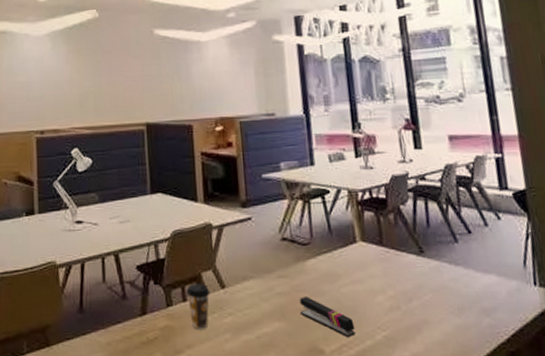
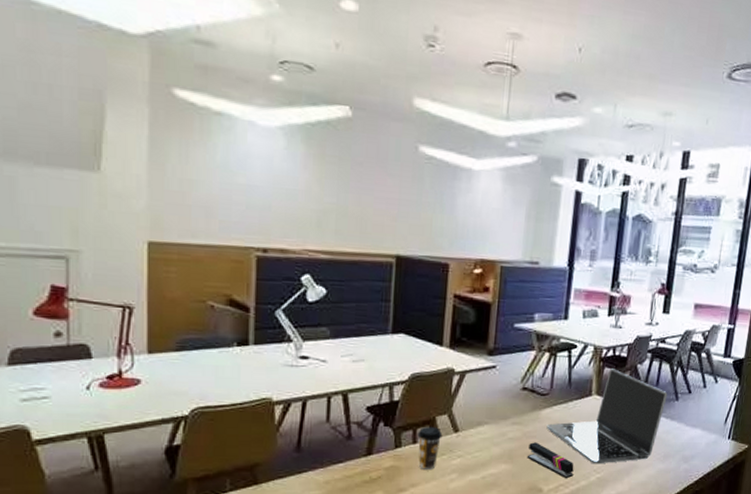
laptop: none [314,212,444,320] -> present [546,368,668,464]

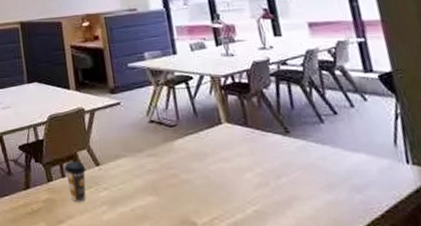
stapler: present [527,442,574,479] -> none [170,173,226,212]
laptop: present [546,368,668,464] -> none [183,95,312,196]

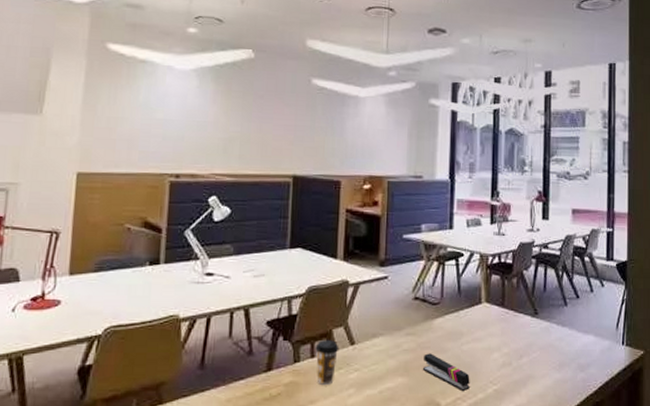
stapler: none [170,173,226,212] -> present [422,353,470,392]

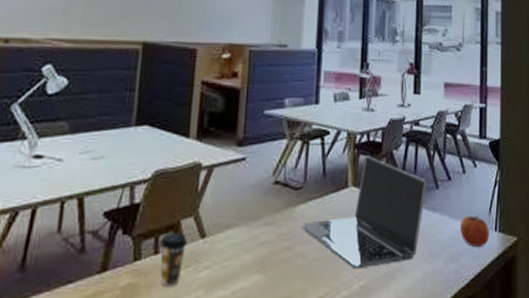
stapler: present [422,353,470,392] -> none [281,246,334,290]
laptop: none [440,275,556,375] -> present [302,156,427,269]
fruit: none [588,330,617,360] -> present [460,215,489,248]

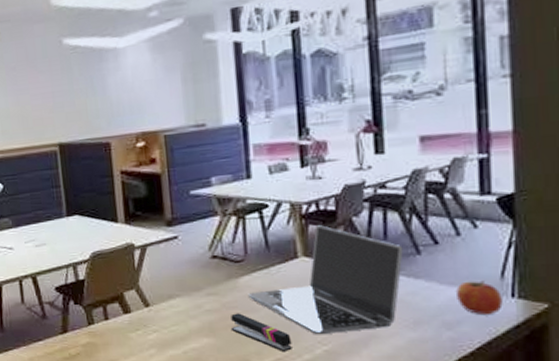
coffee cup: present [159,232,188,286] -> none [108,302,134,345]
stapler: none [281,246,334,290] -> present [230,313,292,353]

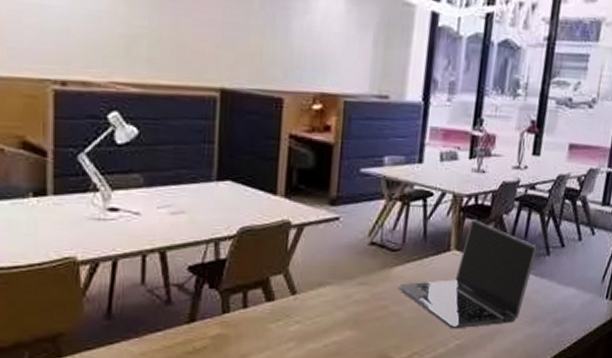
stapler: present [230,313,292,353] -> none [375,305,430,346]
fruit: present [456,280,503,316] -> none [568,282,600,314]

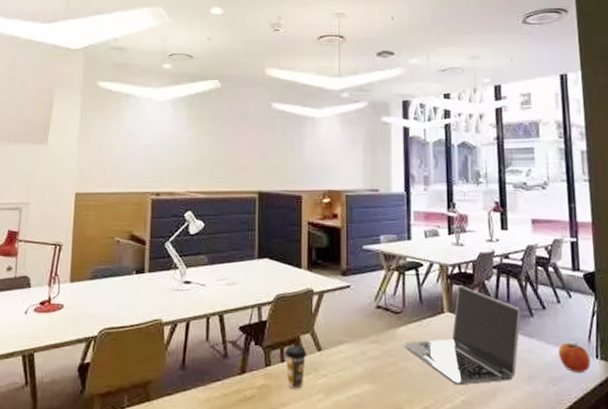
coffee cup: none [248,287,278,338] -> present [285,345,307,389]
fruit: none [568,282,600,314] -> present [559,342,591,373]

